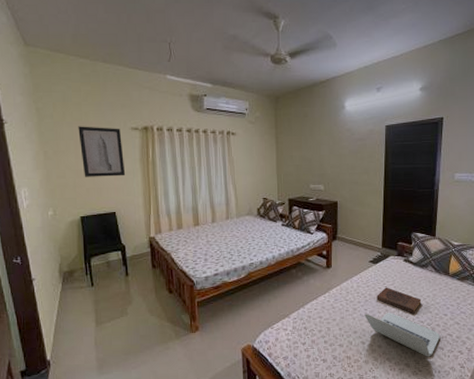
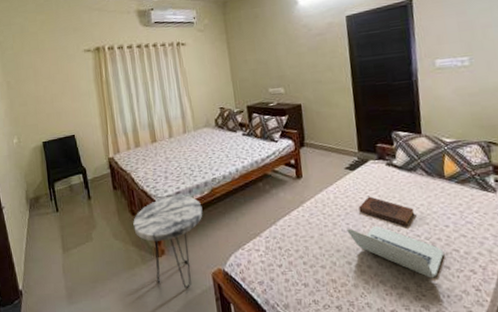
wall art: present [78,126,126,177] -> none [36,51,82,103]
side table: none [170,277,238,362] -> present [133,195,203,288]

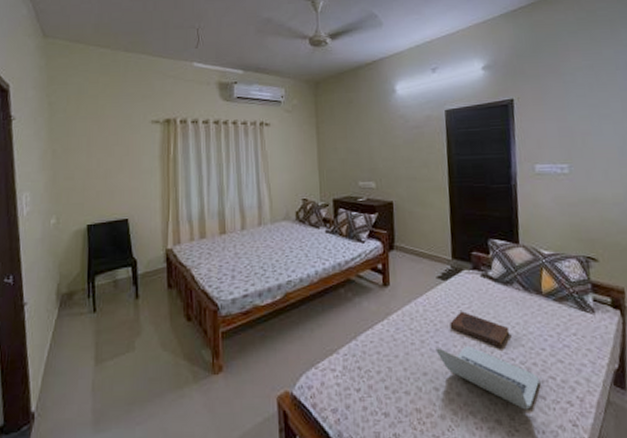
side table: present [133,195,203,288] -> none [188,300,273,415]

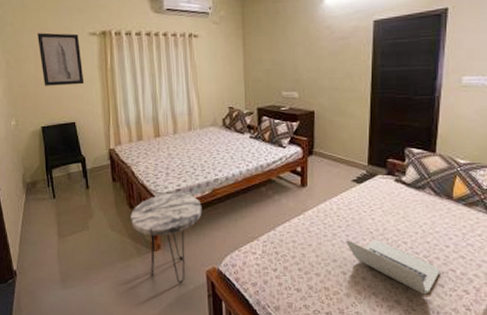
wall art: none [92,120,143,178] -> present [37,32,85,86]
side table: none [188,300,273,415] -> present [131,193,202,283]
book: present [450,311,510,347] -> none [361,211,417,243]

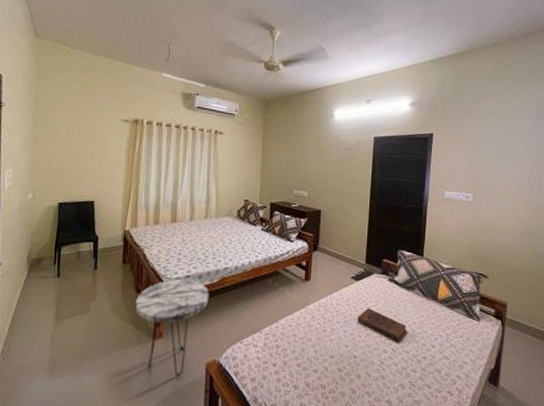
wall art: present [37,32,85,86] -> none [69,114,112,166]
laptop: present [346,240,439,295] -> none [343,336,426,395]
book: none [361,211,417,243] -> present [357,308,407,341]

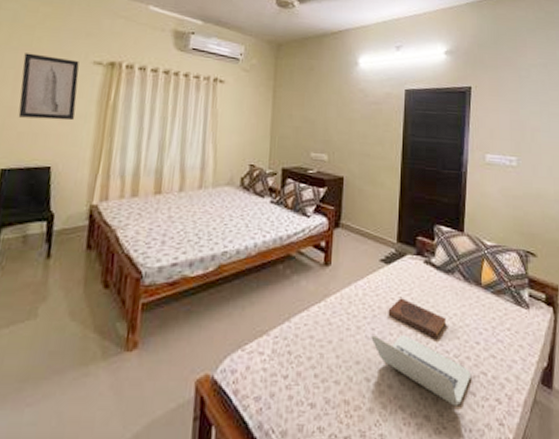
wall art: none [69,114,112,166] -> present [18,53,79,121]
side table: present [135,279,209,376] -> none [101,268,202,400]
laptop: none [343,336,426,395] -> present [371,335,470,406]

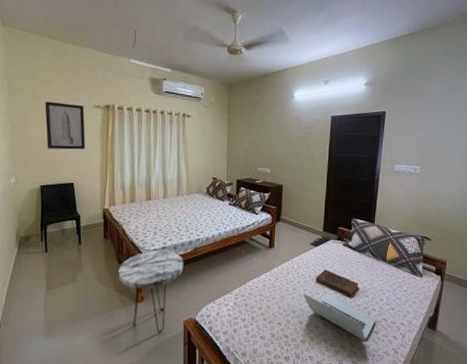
side table: none [101,268,202,400] -> present [118,250,184,332]

